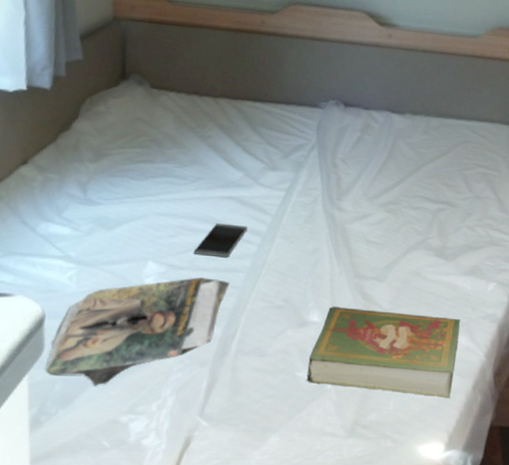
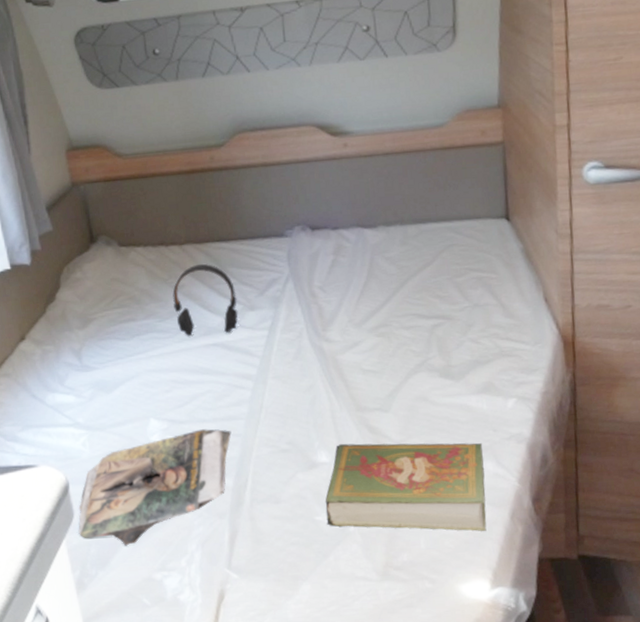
smartphone: present [193,223,248,258] -> none [190,371,238,407]
headphones: none [195,118,261,188] -> present [172,263,238,336]

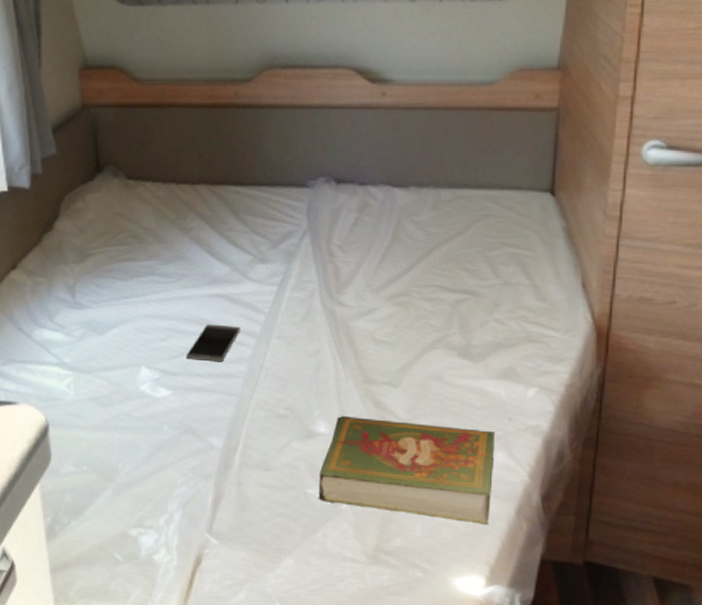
magazine: present [78,429,232,546] -> none [54,384,227,498]
headphones: present [172,263,238,336] -> none [179,207,248,284]
smartphone: none [190,371,238,407] -> present [186,324,240,362]

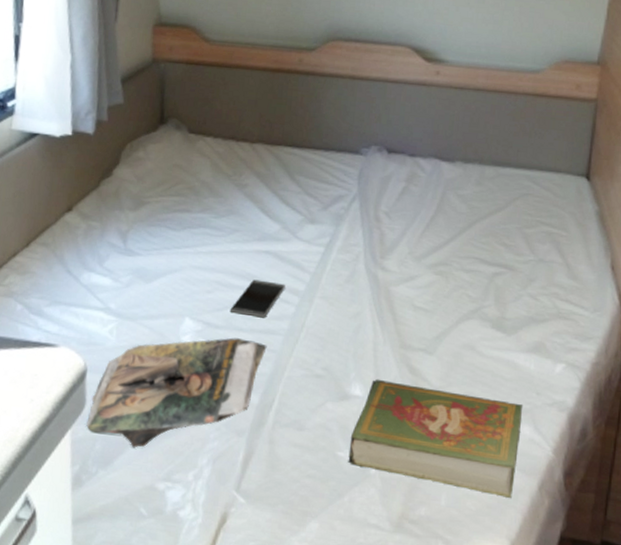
magazine: none [54,384,227,498] -> present [86,337,267,448]

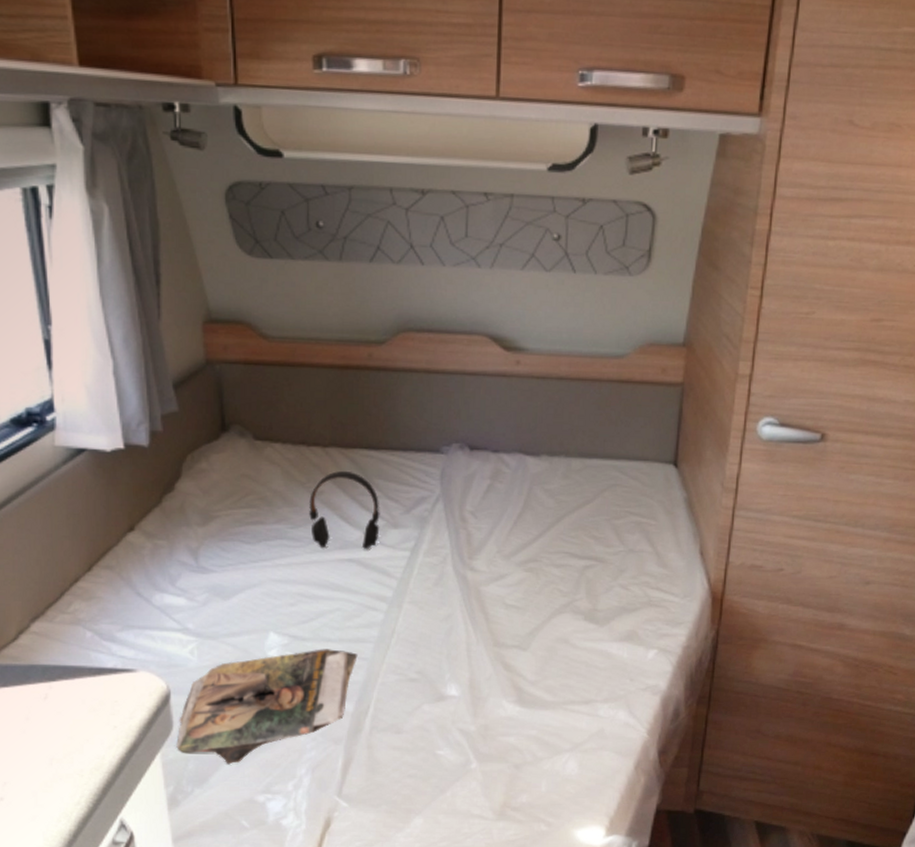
smartphone: present [229,279,285,318] -> none [316,589,372,627]
headphones: none [232,166,299,242] -> present [309,470,380,549]
book: present [348,379,524,498] -> none [448,678,618,779]

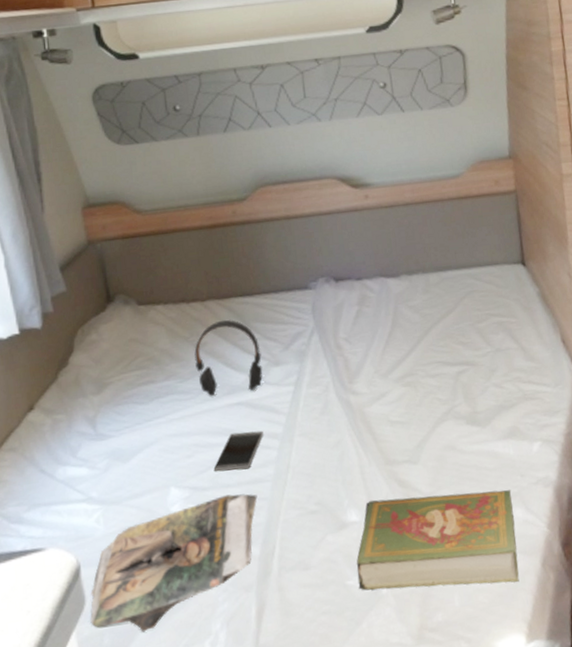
smartphone: none [316,589,372,627] -> present [213,430,264,472]
book: none [448,678,618,779] -> present [356,489,519,590]

